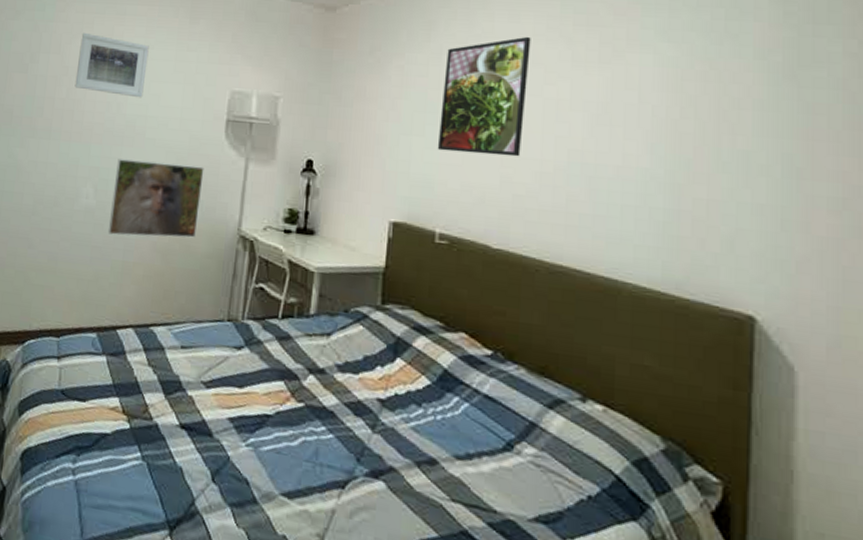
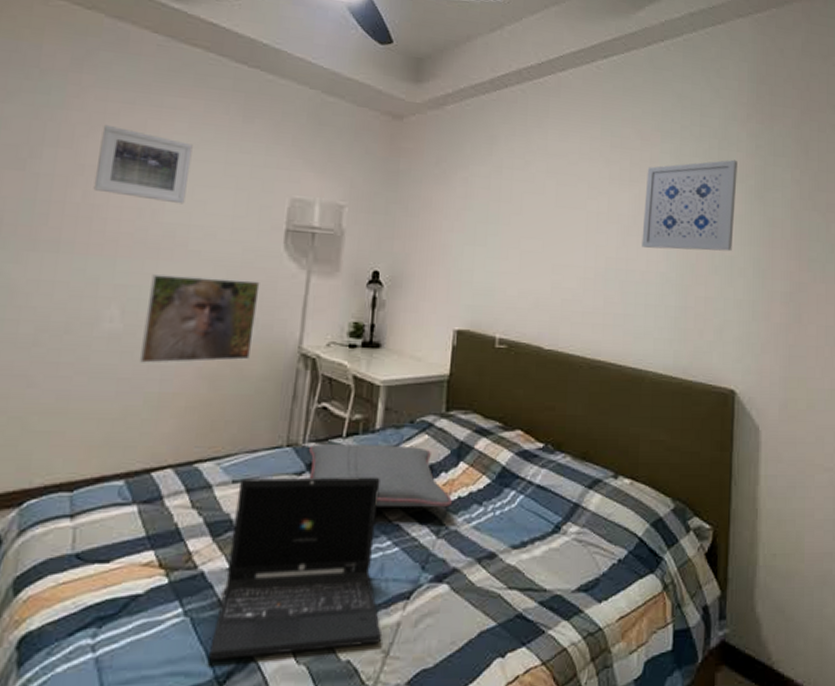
laptop: none [162,345,317,526] -> present [209,477,383,660]
pillow: none [247,322,388,402] -> present [308,444,452,507]
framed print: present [437,36,531,157] -> none [497,154,577,265]
wall art: none [616,31,755,145] -> present [642,159,738,252]

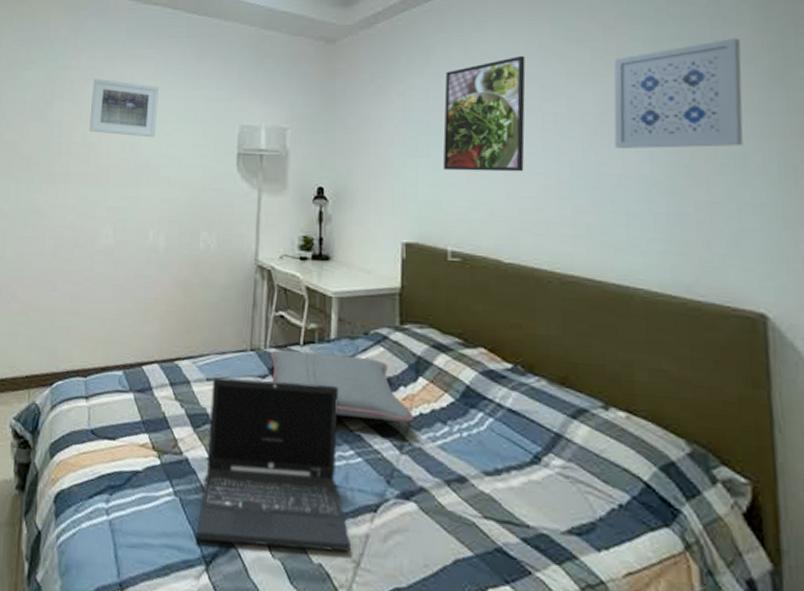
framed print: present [139,274,260,363] -> none [128,198,219,273]
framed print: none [497,154,577,265] -> present [442,55,526,172]

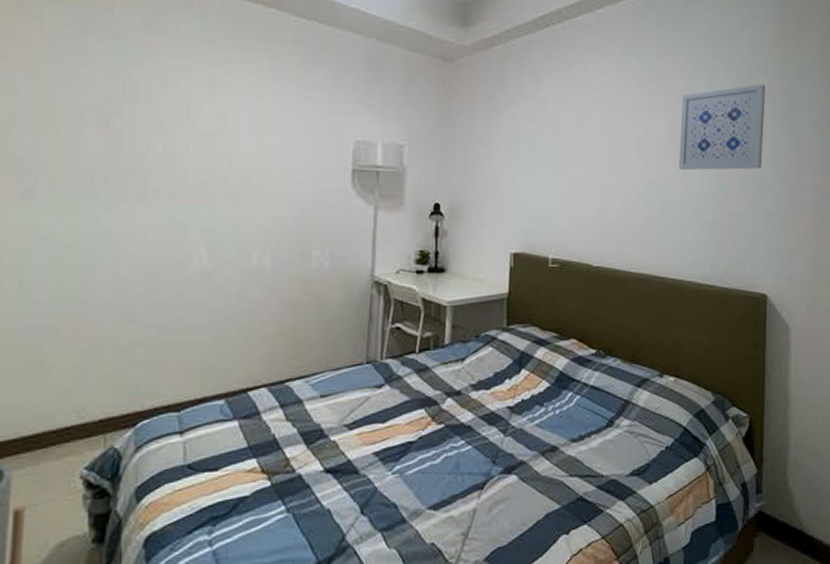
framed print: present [89,78,159,138] -> none [173,81,261,151]
laptop: present [197,377,352,553] -> none [312,386,461,548]
pillow: present [270,350,413,422] -> none [386,357,516,412]
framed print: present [442,55,526,172] -> none [547,87,617,189]

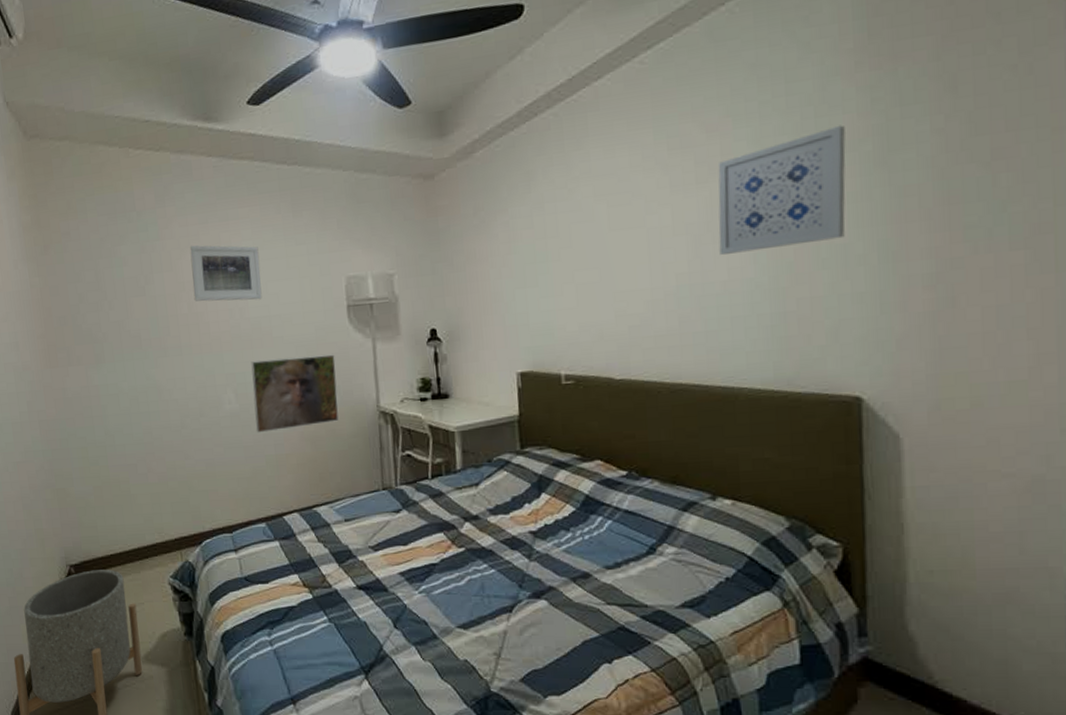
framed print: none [173,81,261,151] -> present [189,245,262,302]
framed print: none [228,217,332,296] -> present [251,354,339,433]

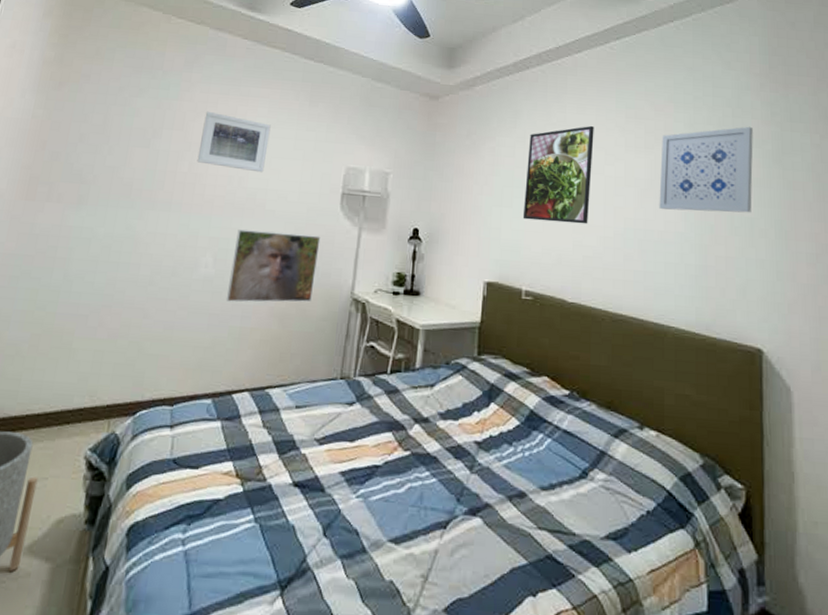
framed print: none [548,169,631,297] -> present [522,125,594,224]

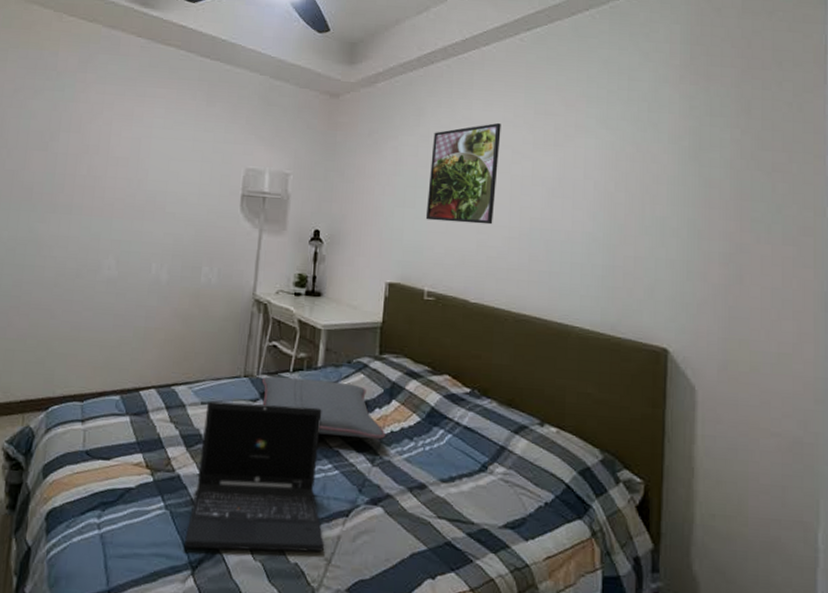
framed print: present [197,111,271,173] -> none [95,112,168,175]
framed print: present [226,229,321,303] -> none [129,232,221,304]
laptop: none [274,404,422,569] -> present [185,401,325,552]
pillow: none [358,378,484,444] -> present [261,376,385,439]
wall art: present [659,126,753,213] -> none [567,121,669,212]

